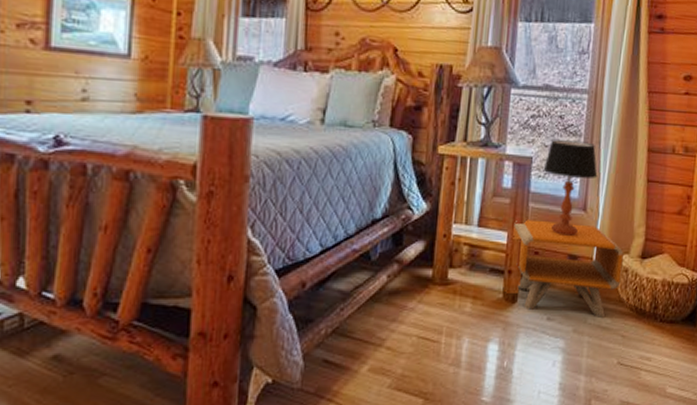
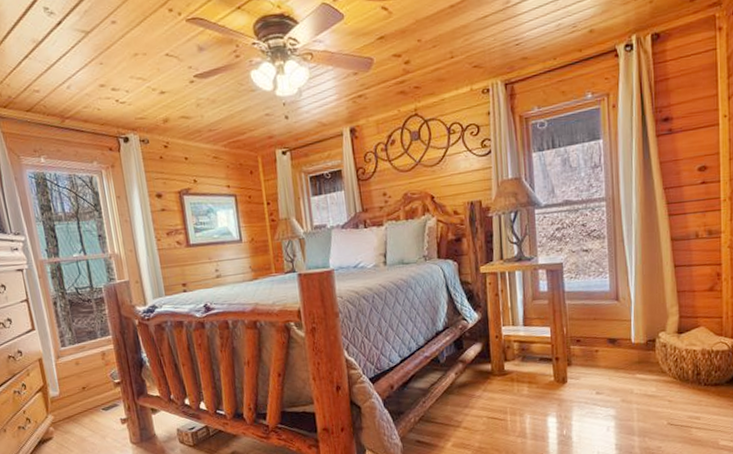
nightstand: present [513,219,624,319] -> none [555,312,661,389]
table lamp: present [543,140,598,236] -> none [574,242,625,324]

